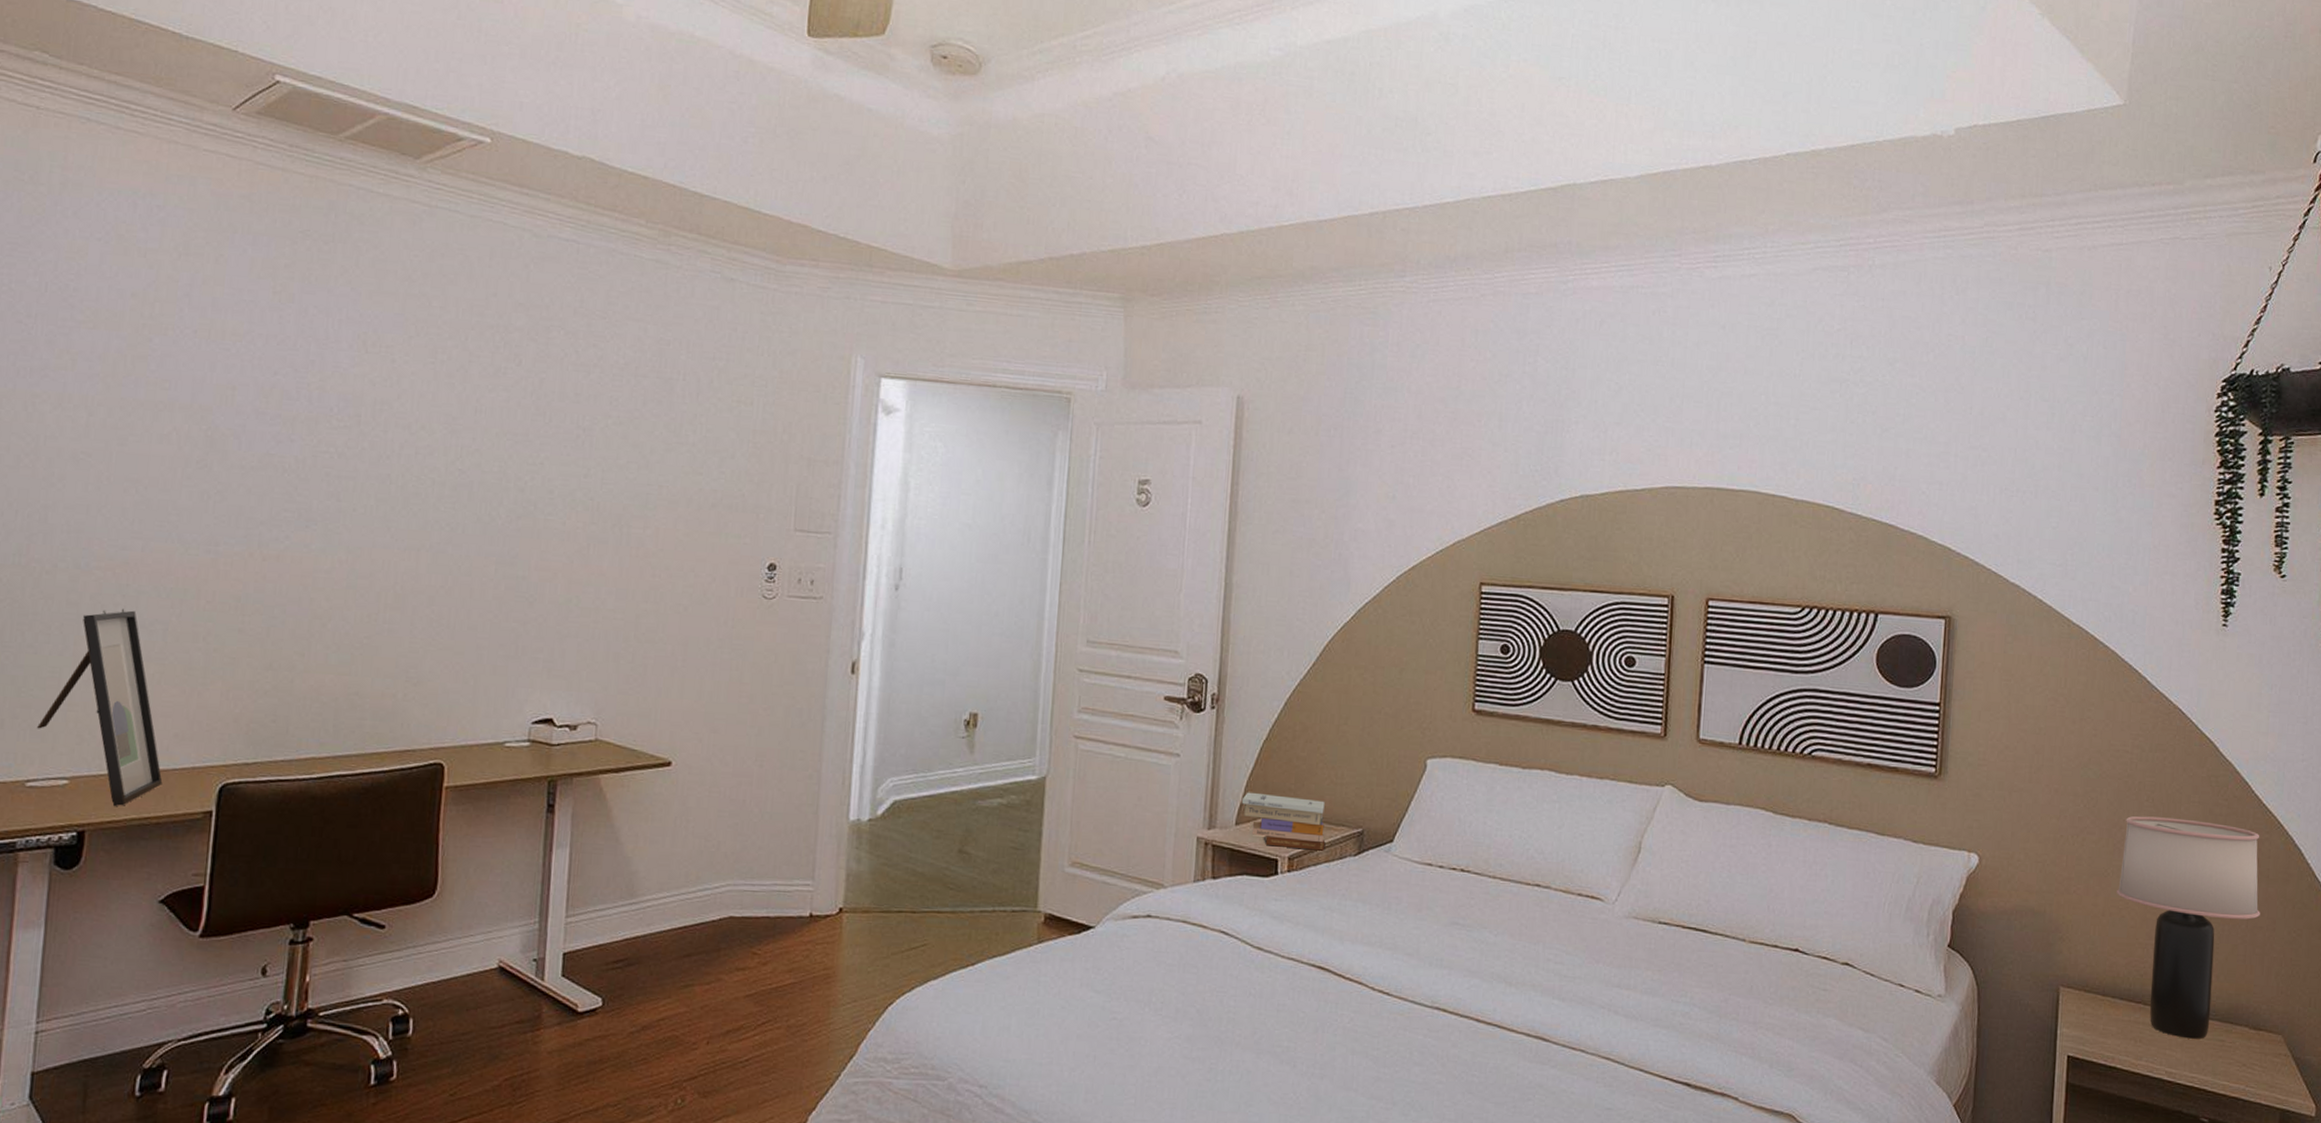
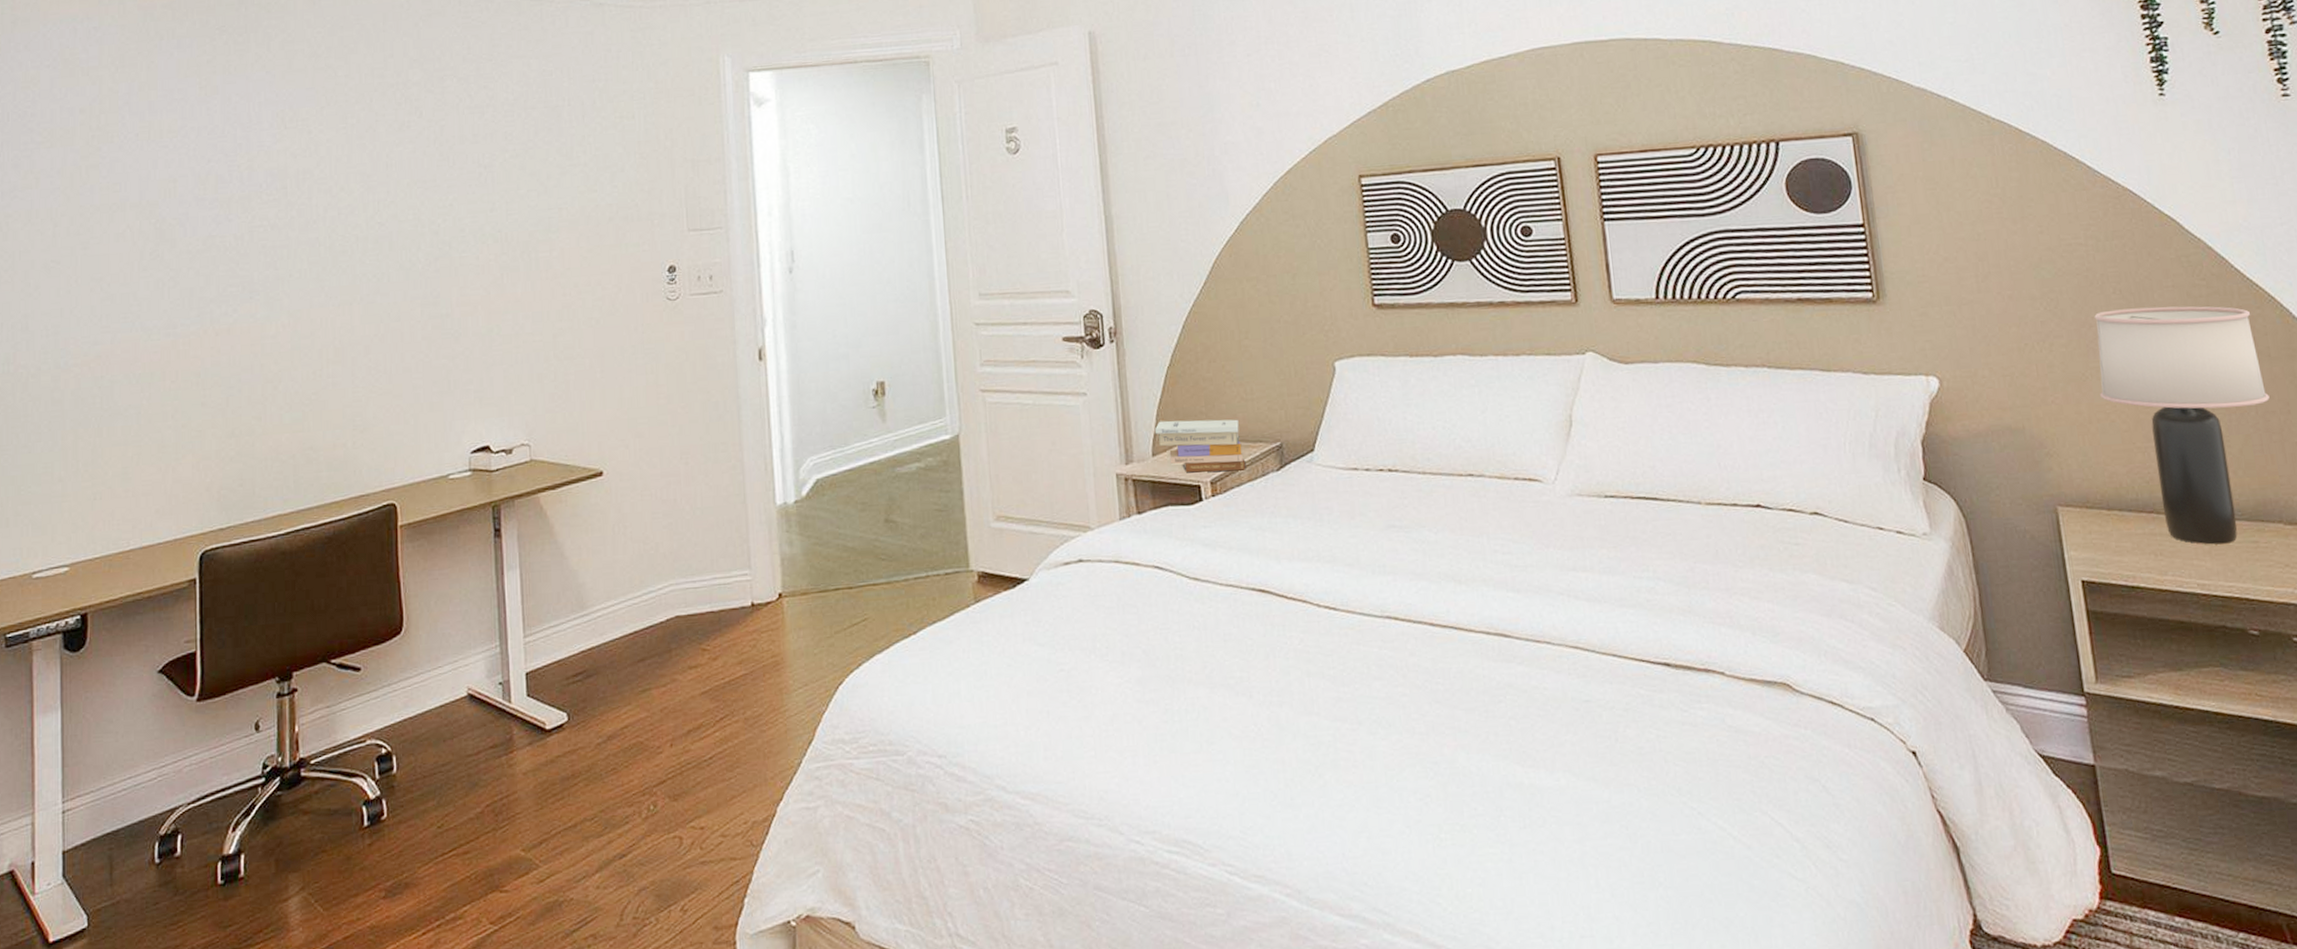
picture frame: present [37,608,163,806] -> none [37,399,150,586]

